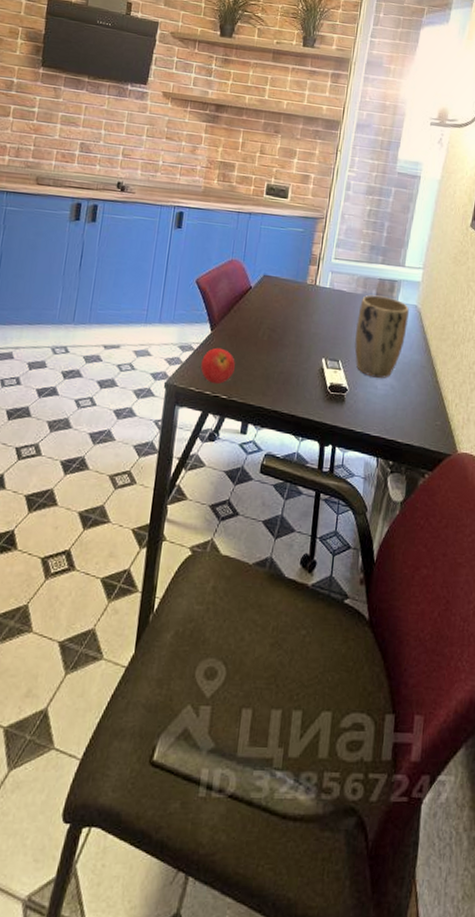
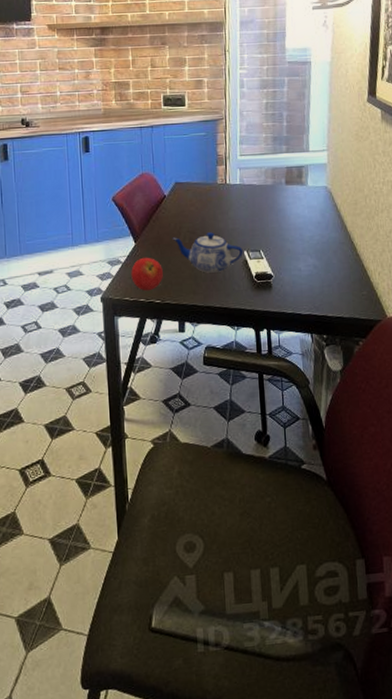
teapot: none [250,332,321,377] -> present [172,232,243,273]
plant pot: present [354,295,409,378] -> none [271,183,321,261]

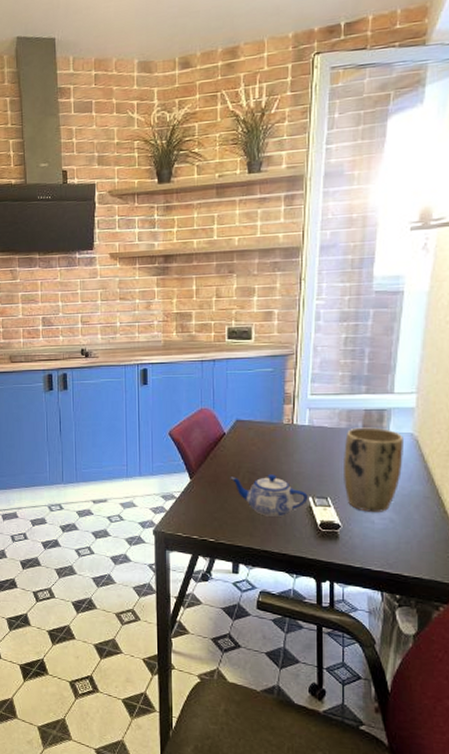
fruit: present [131,257,164,291] -> none [185,494,219,529]
plant pot: none [271,183,321,261] -> present [344,427,403,512]

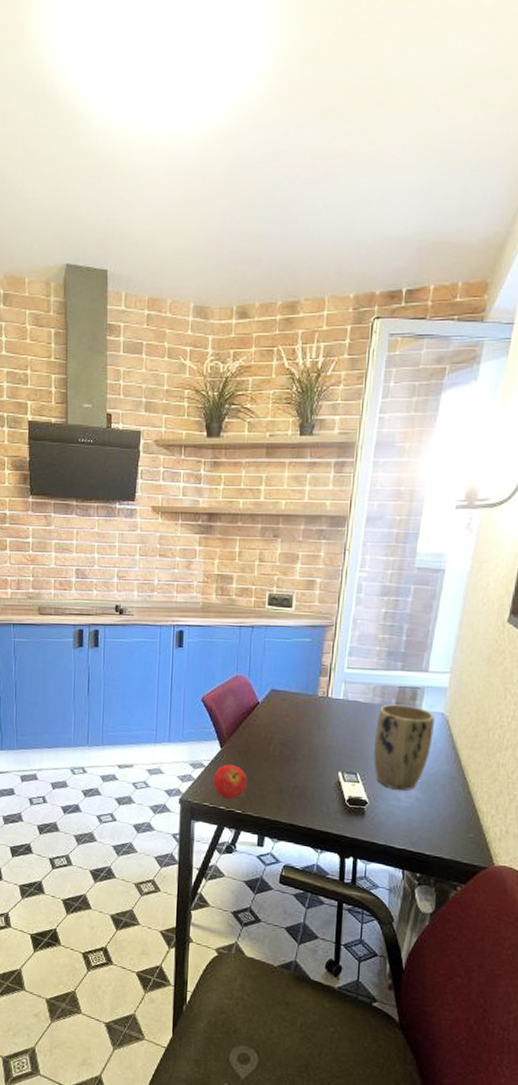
fruit: none [185,494,219,529] -> present [213,764,248,800]
teapot: present [230,474,308,517] -> none [261,747,338,791]

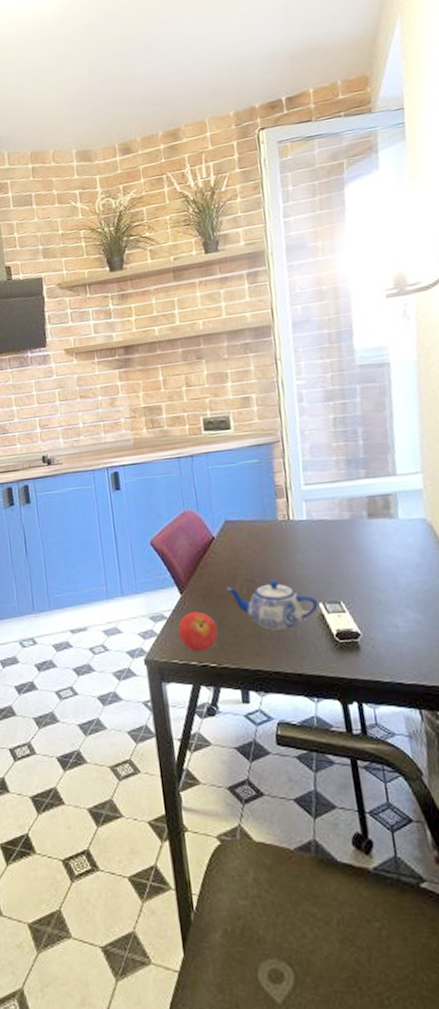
teapot: none [261,747,338,791] -> present [226,580,318,631]
plant pot: present [373,704,435,790] -> none [350,515,420,615]

